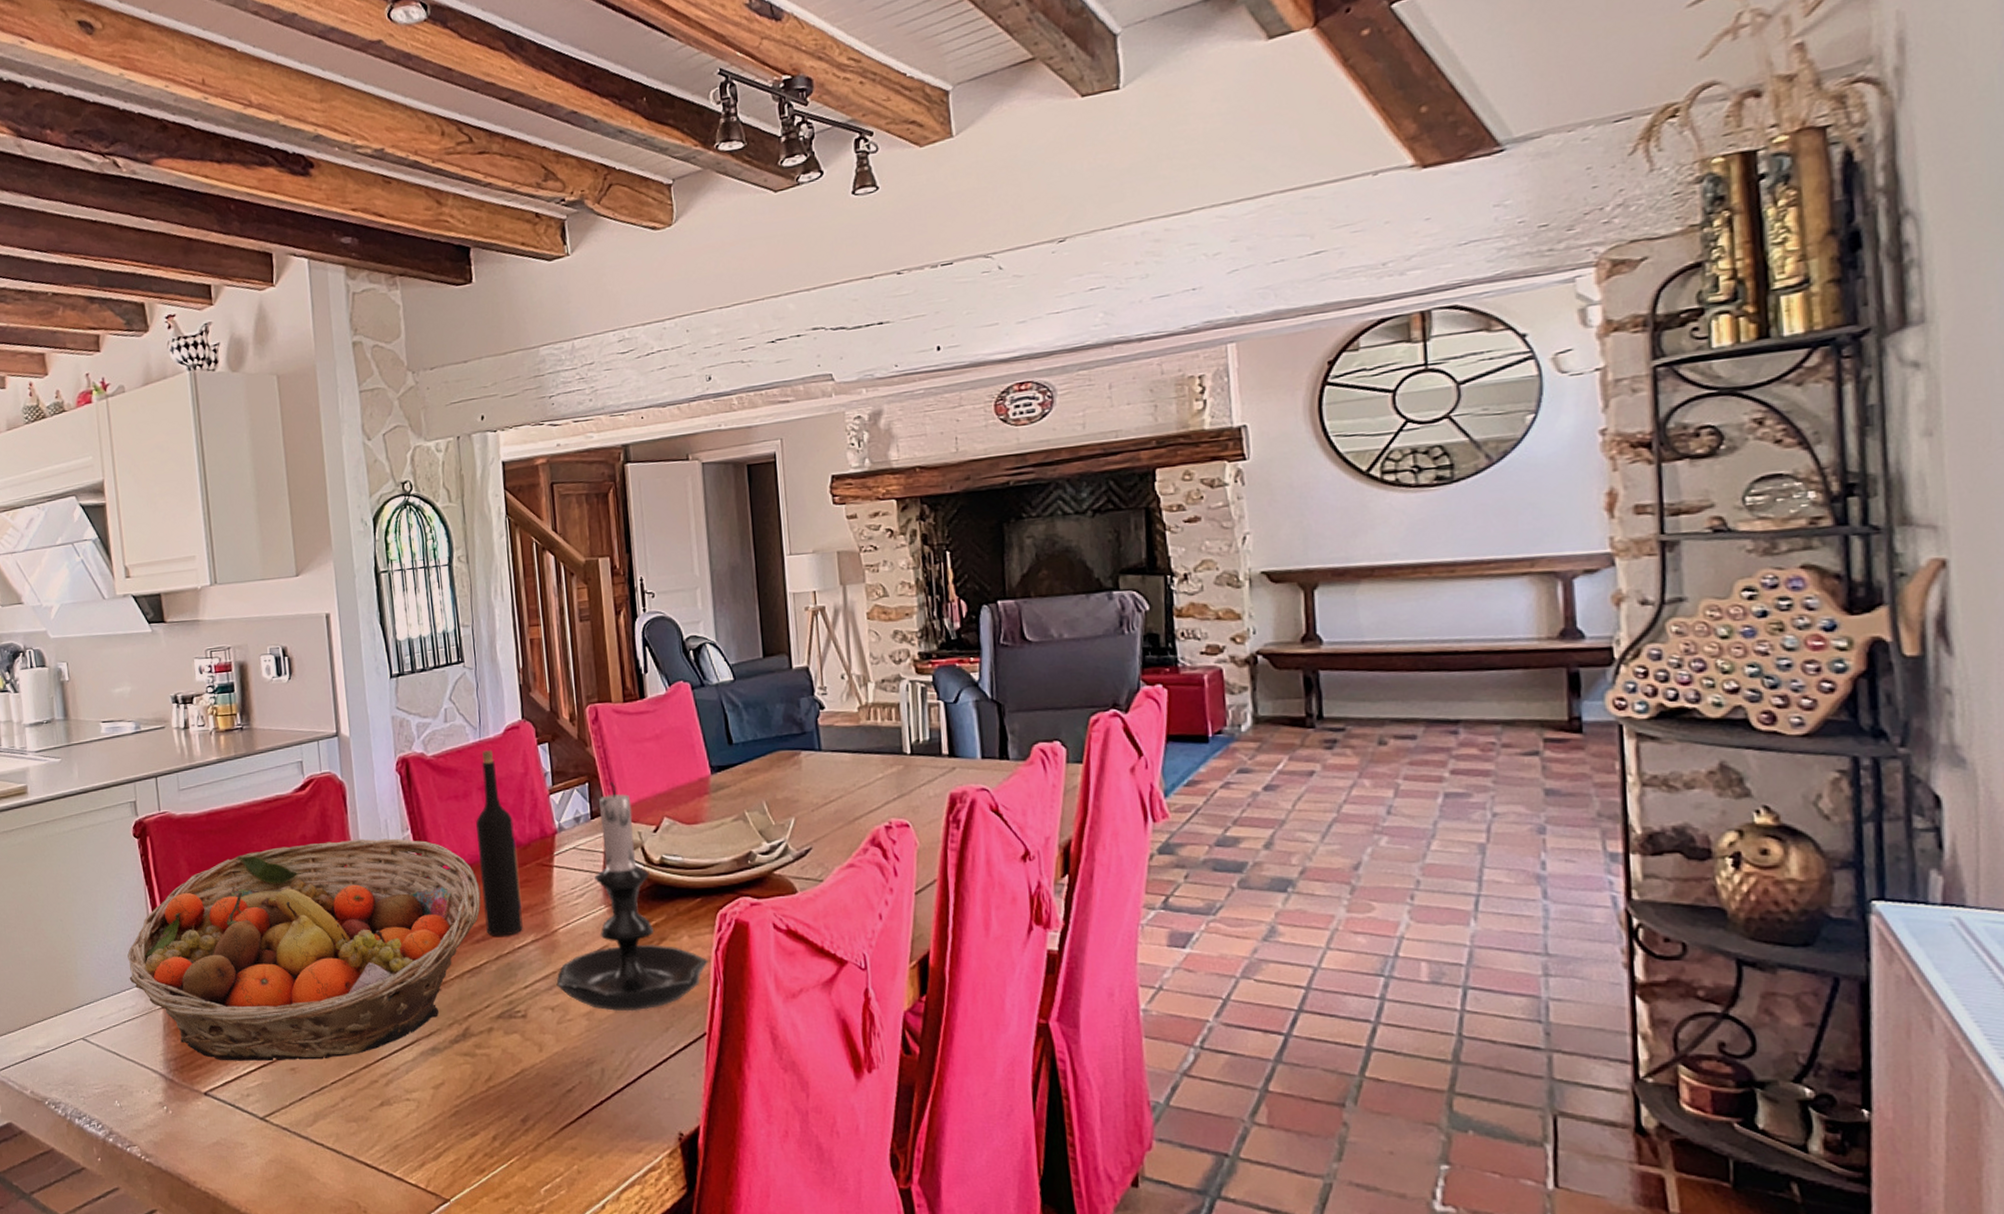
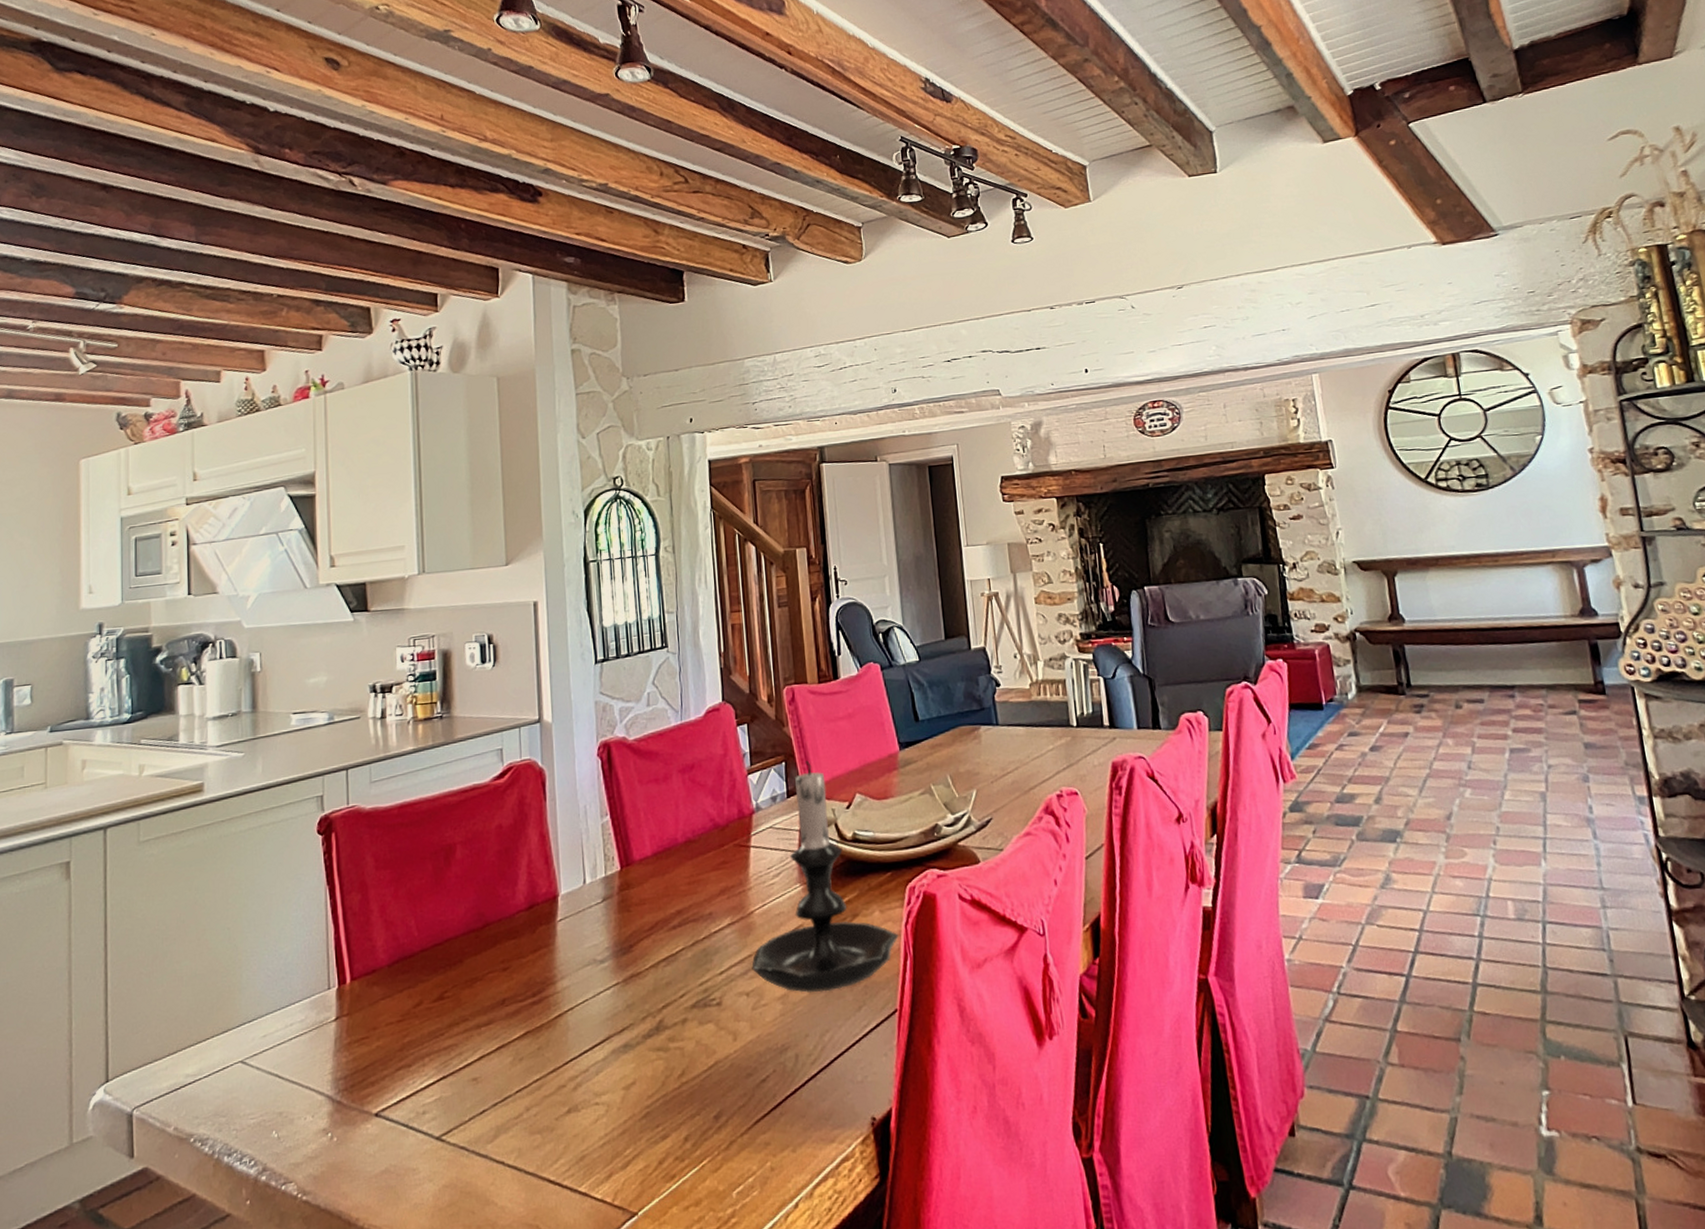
fruit basket: present [127,838,481,1061] -> none [300,824,678,1076]
wine bottle: present [476,750,523,936] -> none [675,733,720,921]

